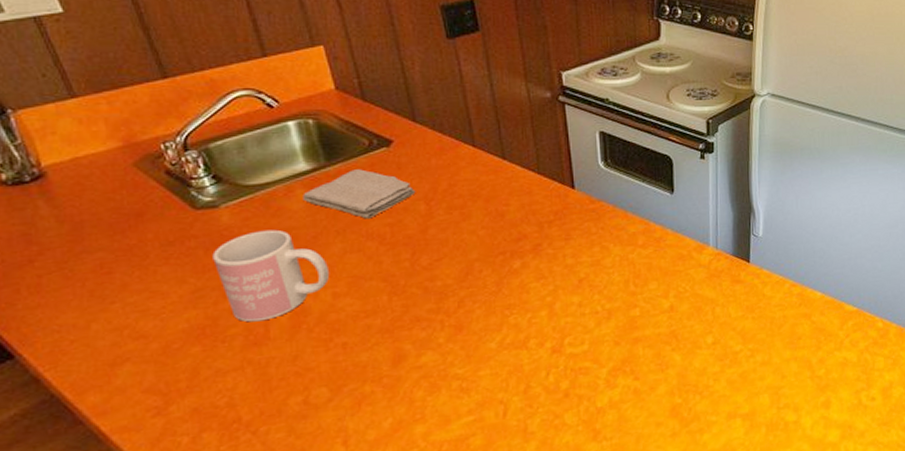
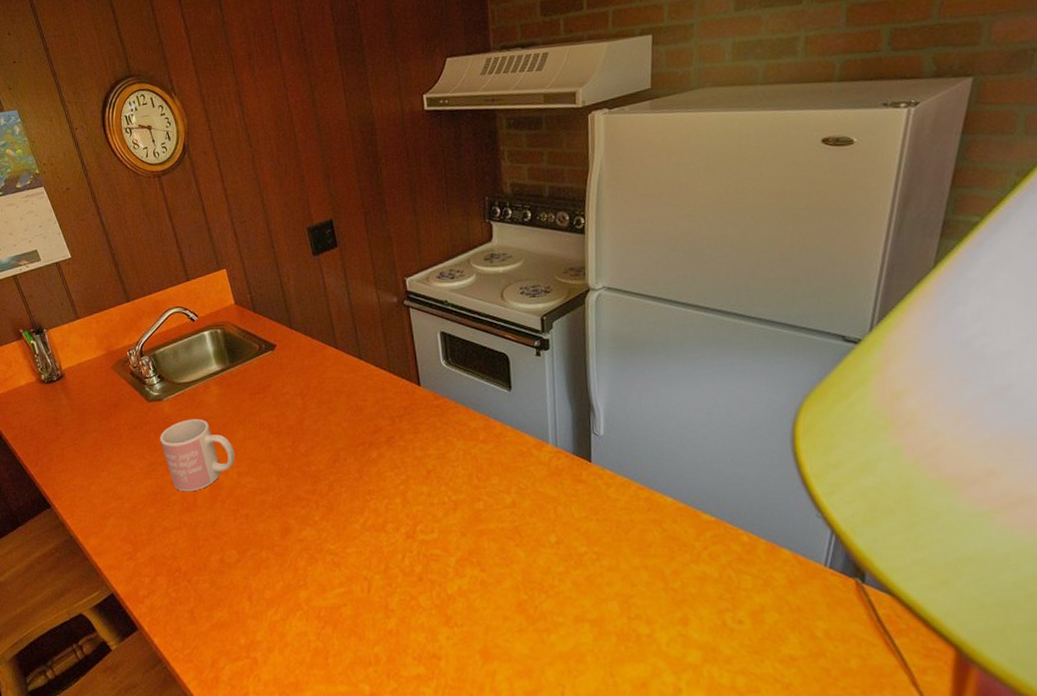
washcloth: present [302,169,416,219] -> none [215,369,294,411]

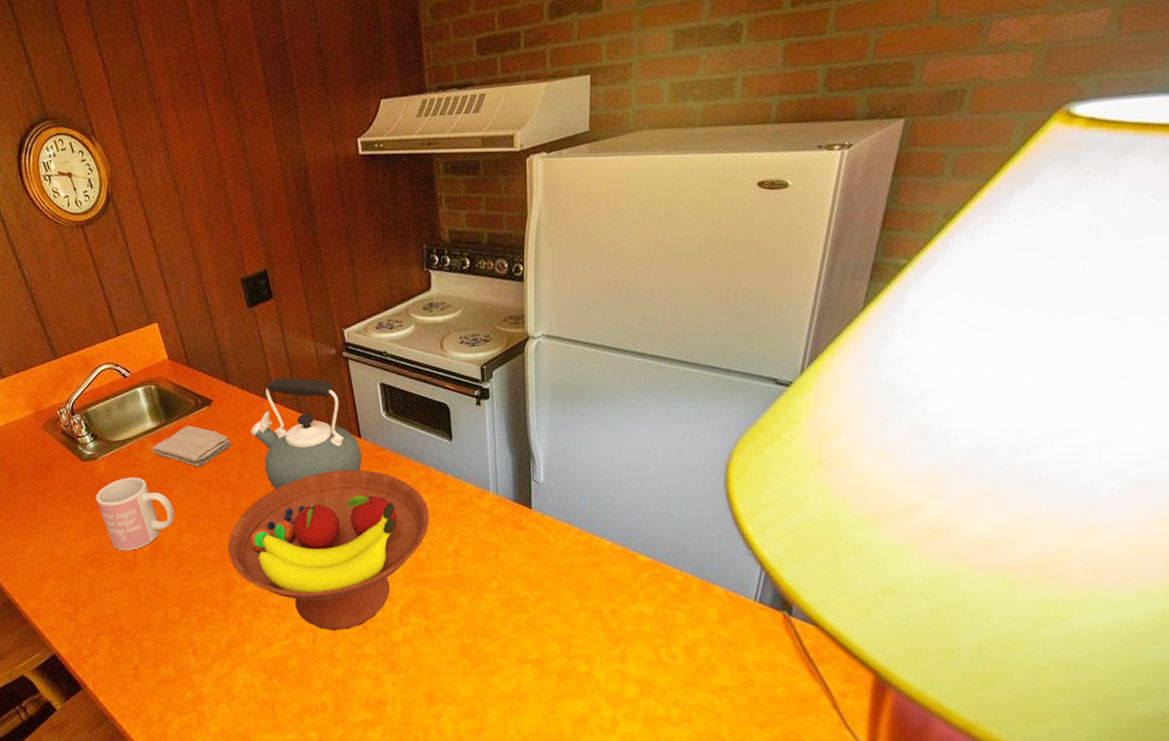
washcloth: none [215,369,294,411] -> present [151,425,233,468]
fruit bowl: none [285,417,488,580] -> present [227,469,430,631]
kettle: none [311,324,421,436] -> present [250,377,362,490]

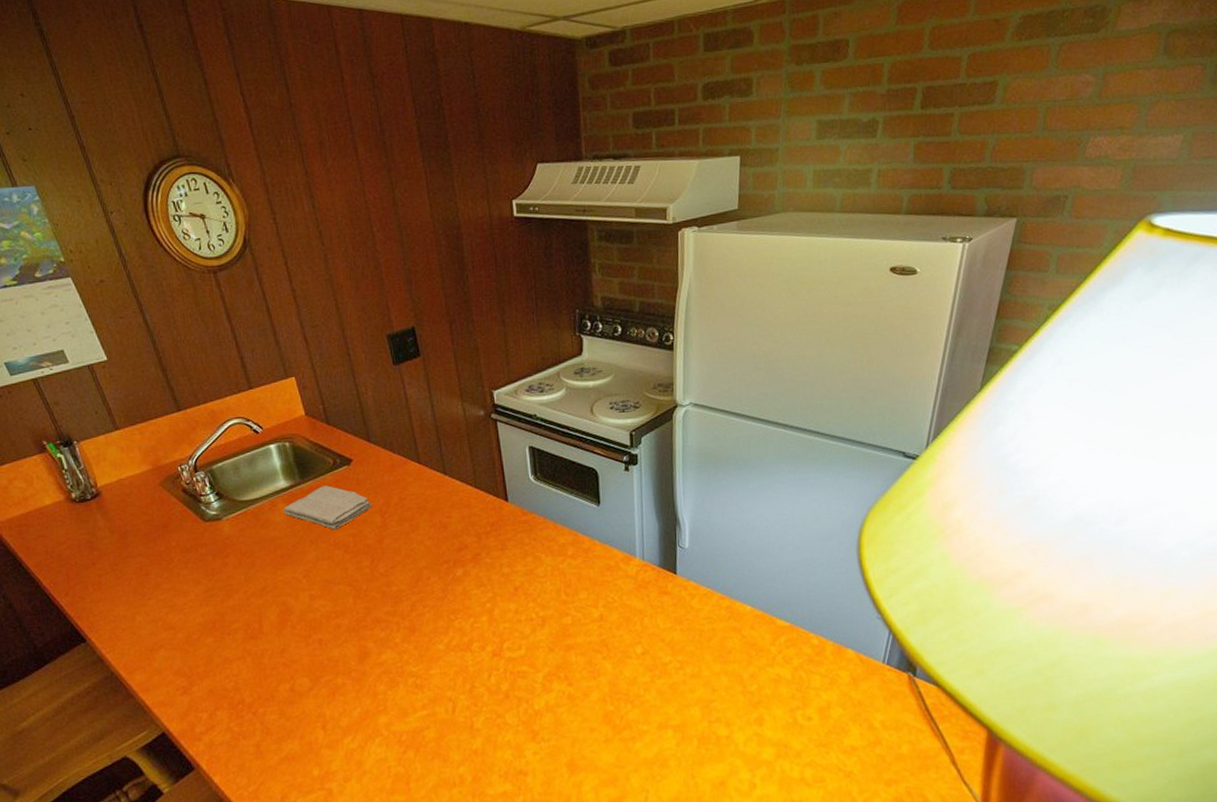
mug: present [96,477,175,551] -> none [218,539,307,619]
fruit bowl: present [227,469,430,631] -> none [363,533,576,700]
kettle: present [250,377,362,490] -> none [392,438,509,554]

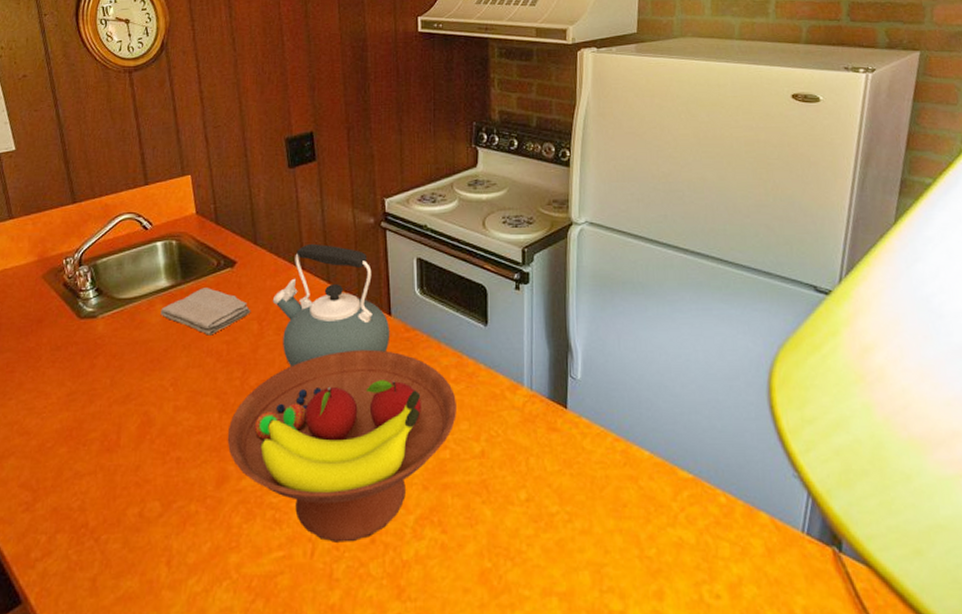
fruit bowl: none [363,533,576,700] -> present [227,349,458,542]
kettle: none [392,438,509,554] -> present [272,243,390,368]

